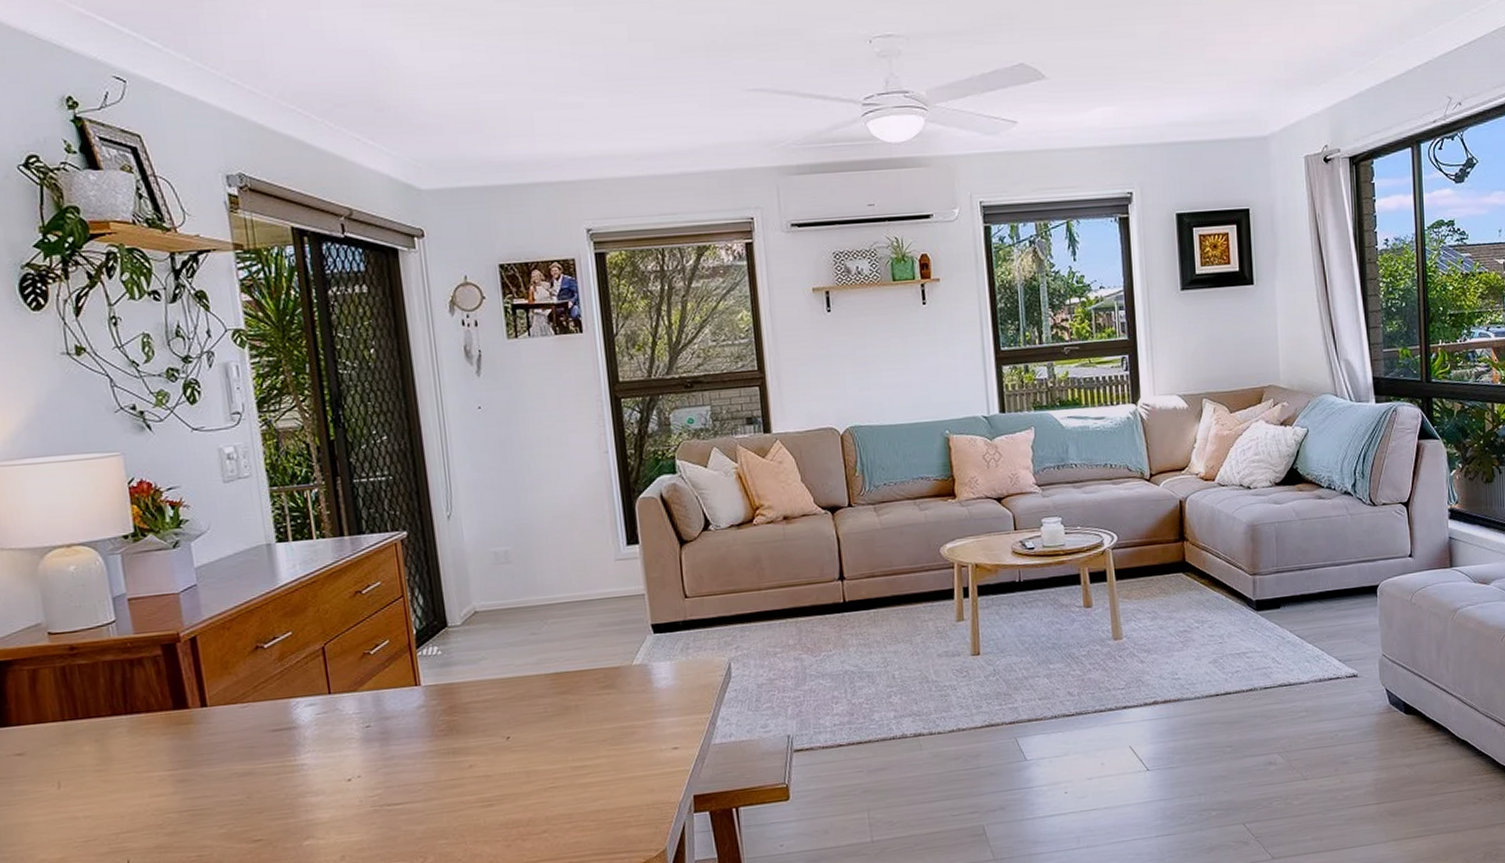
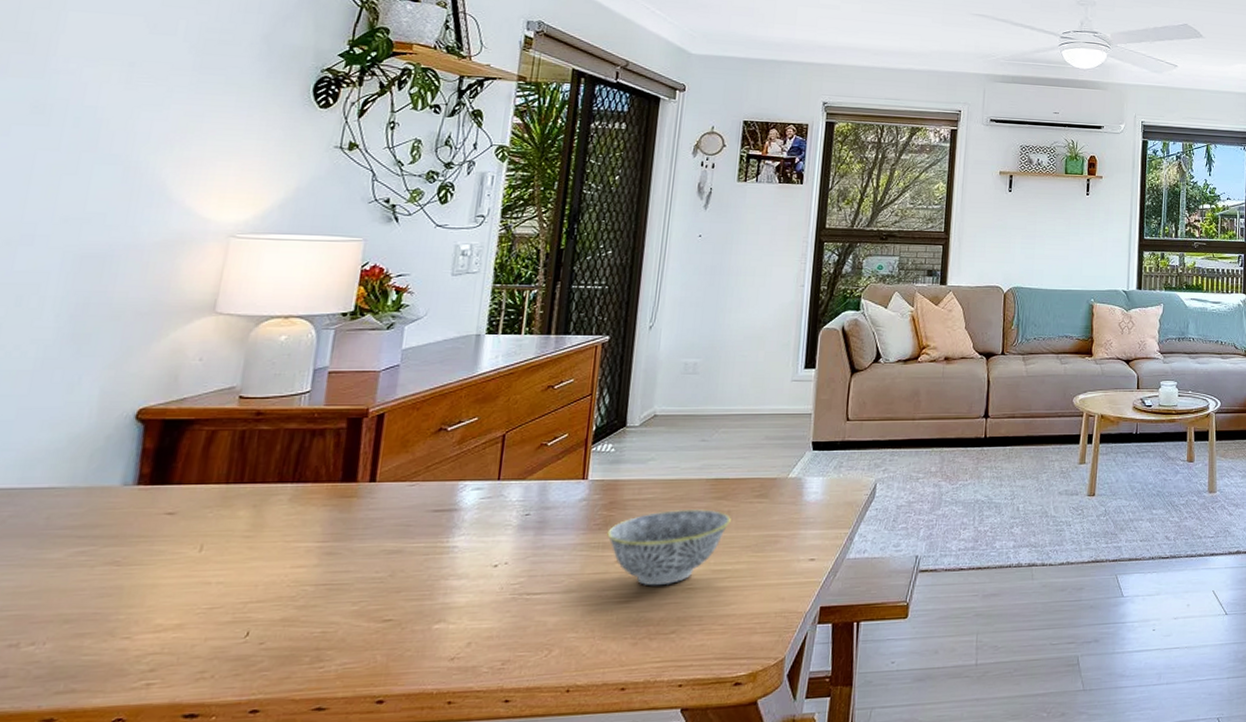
bowl: none [454,705,581,788] -> present [607,509,731,586]

